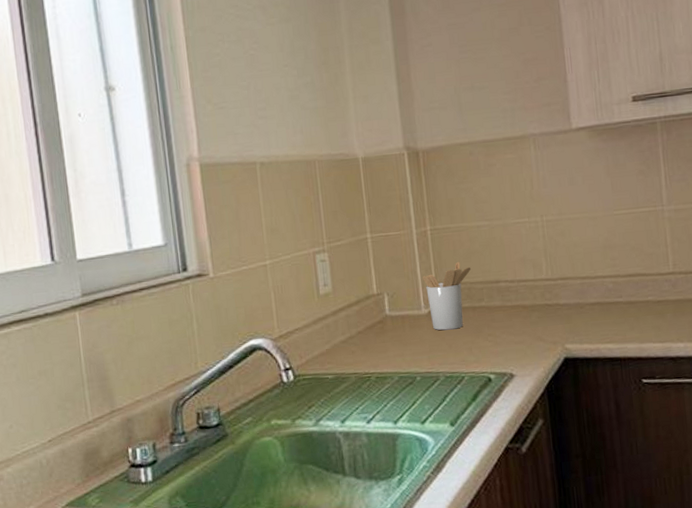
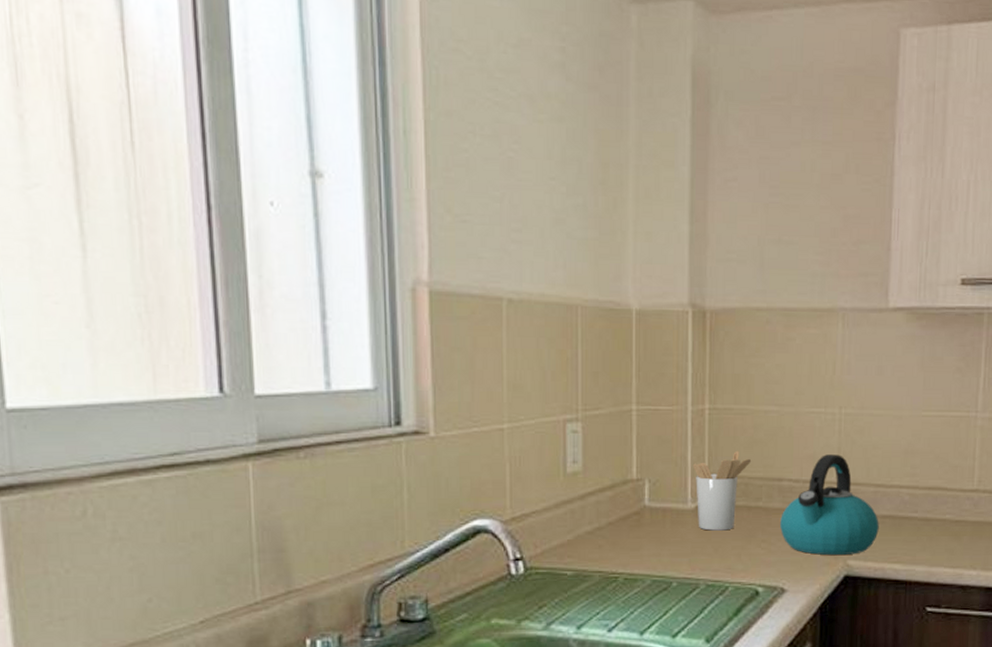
kettle: none [502,255,590,343] -> present [780,454,879,556]

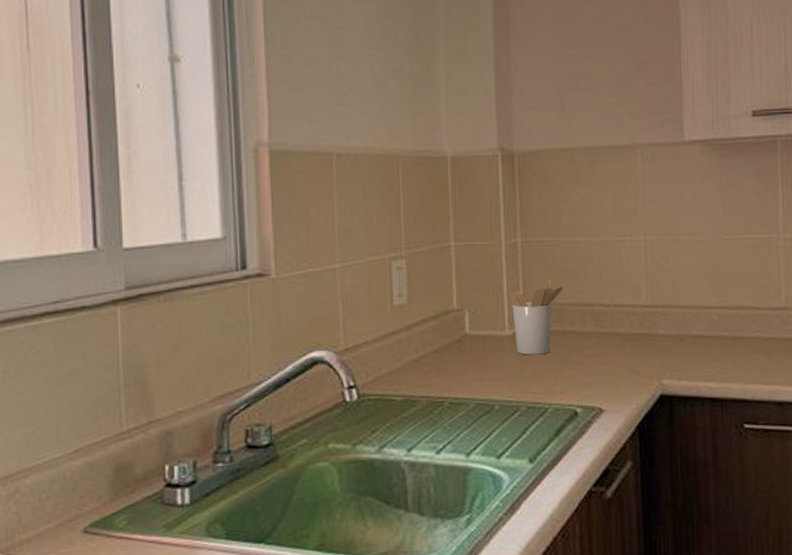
kettle: present [780,454,879,556] -> none [594,279,691,376]

